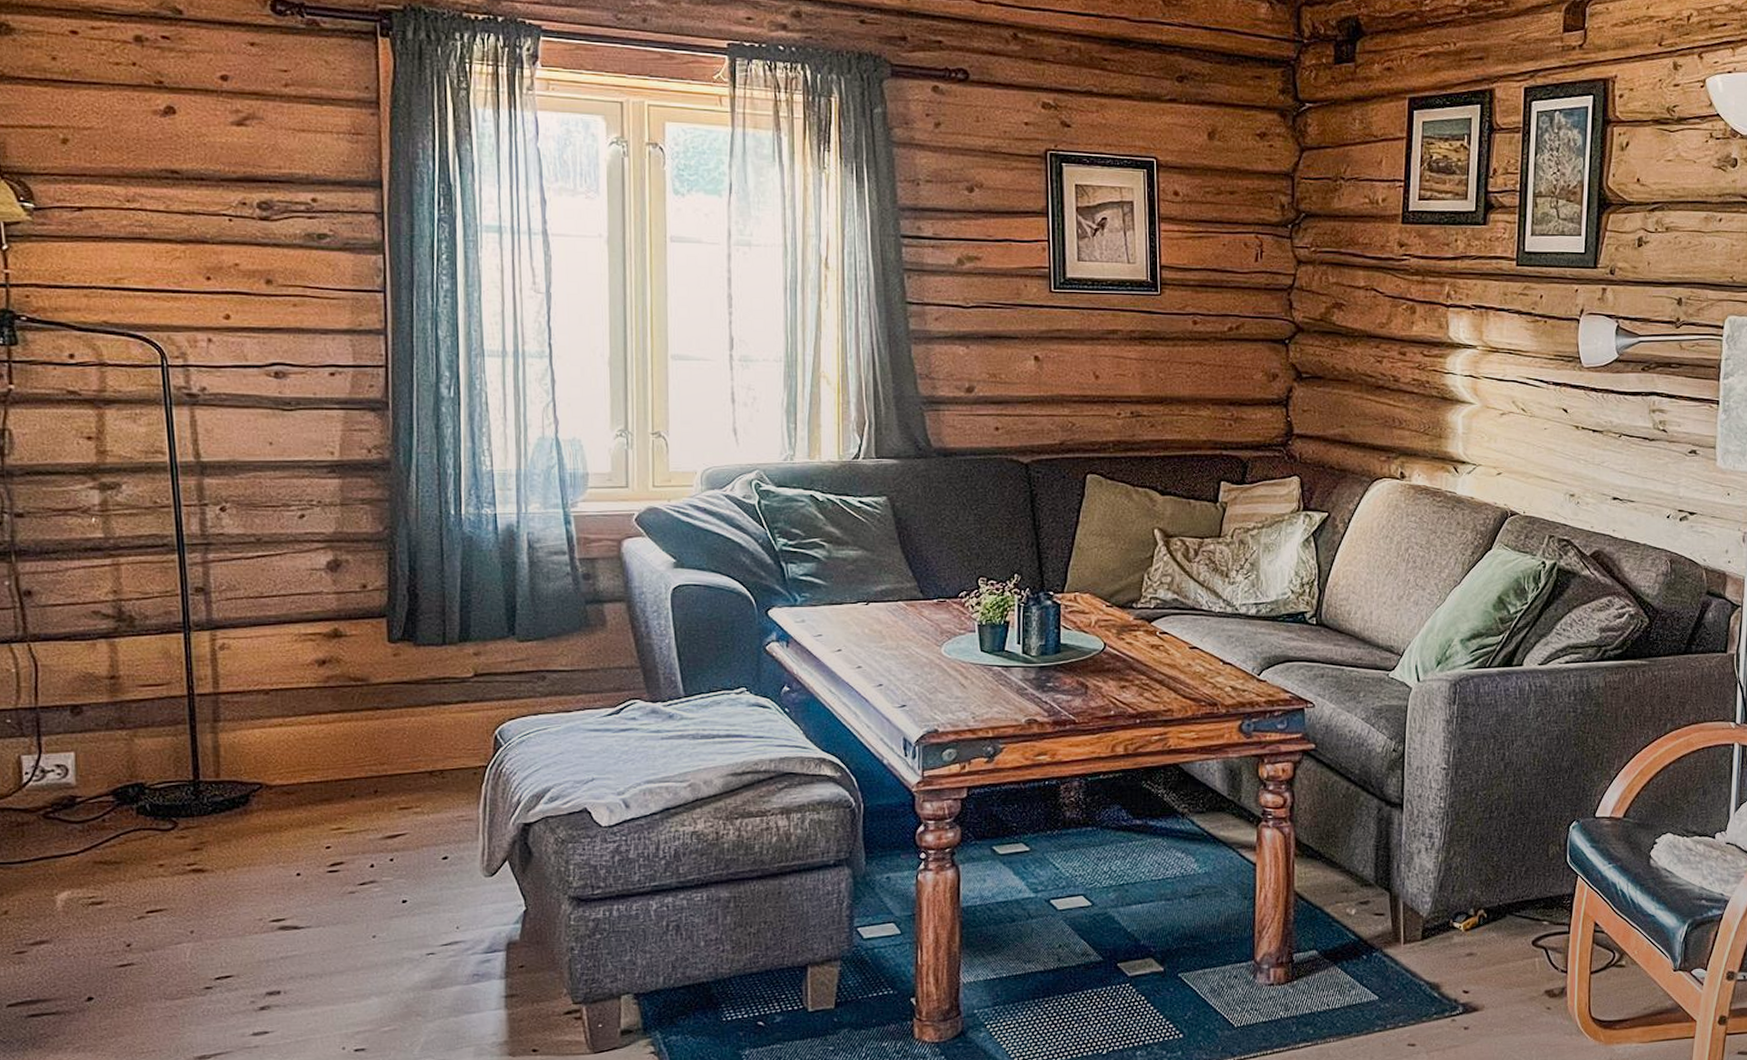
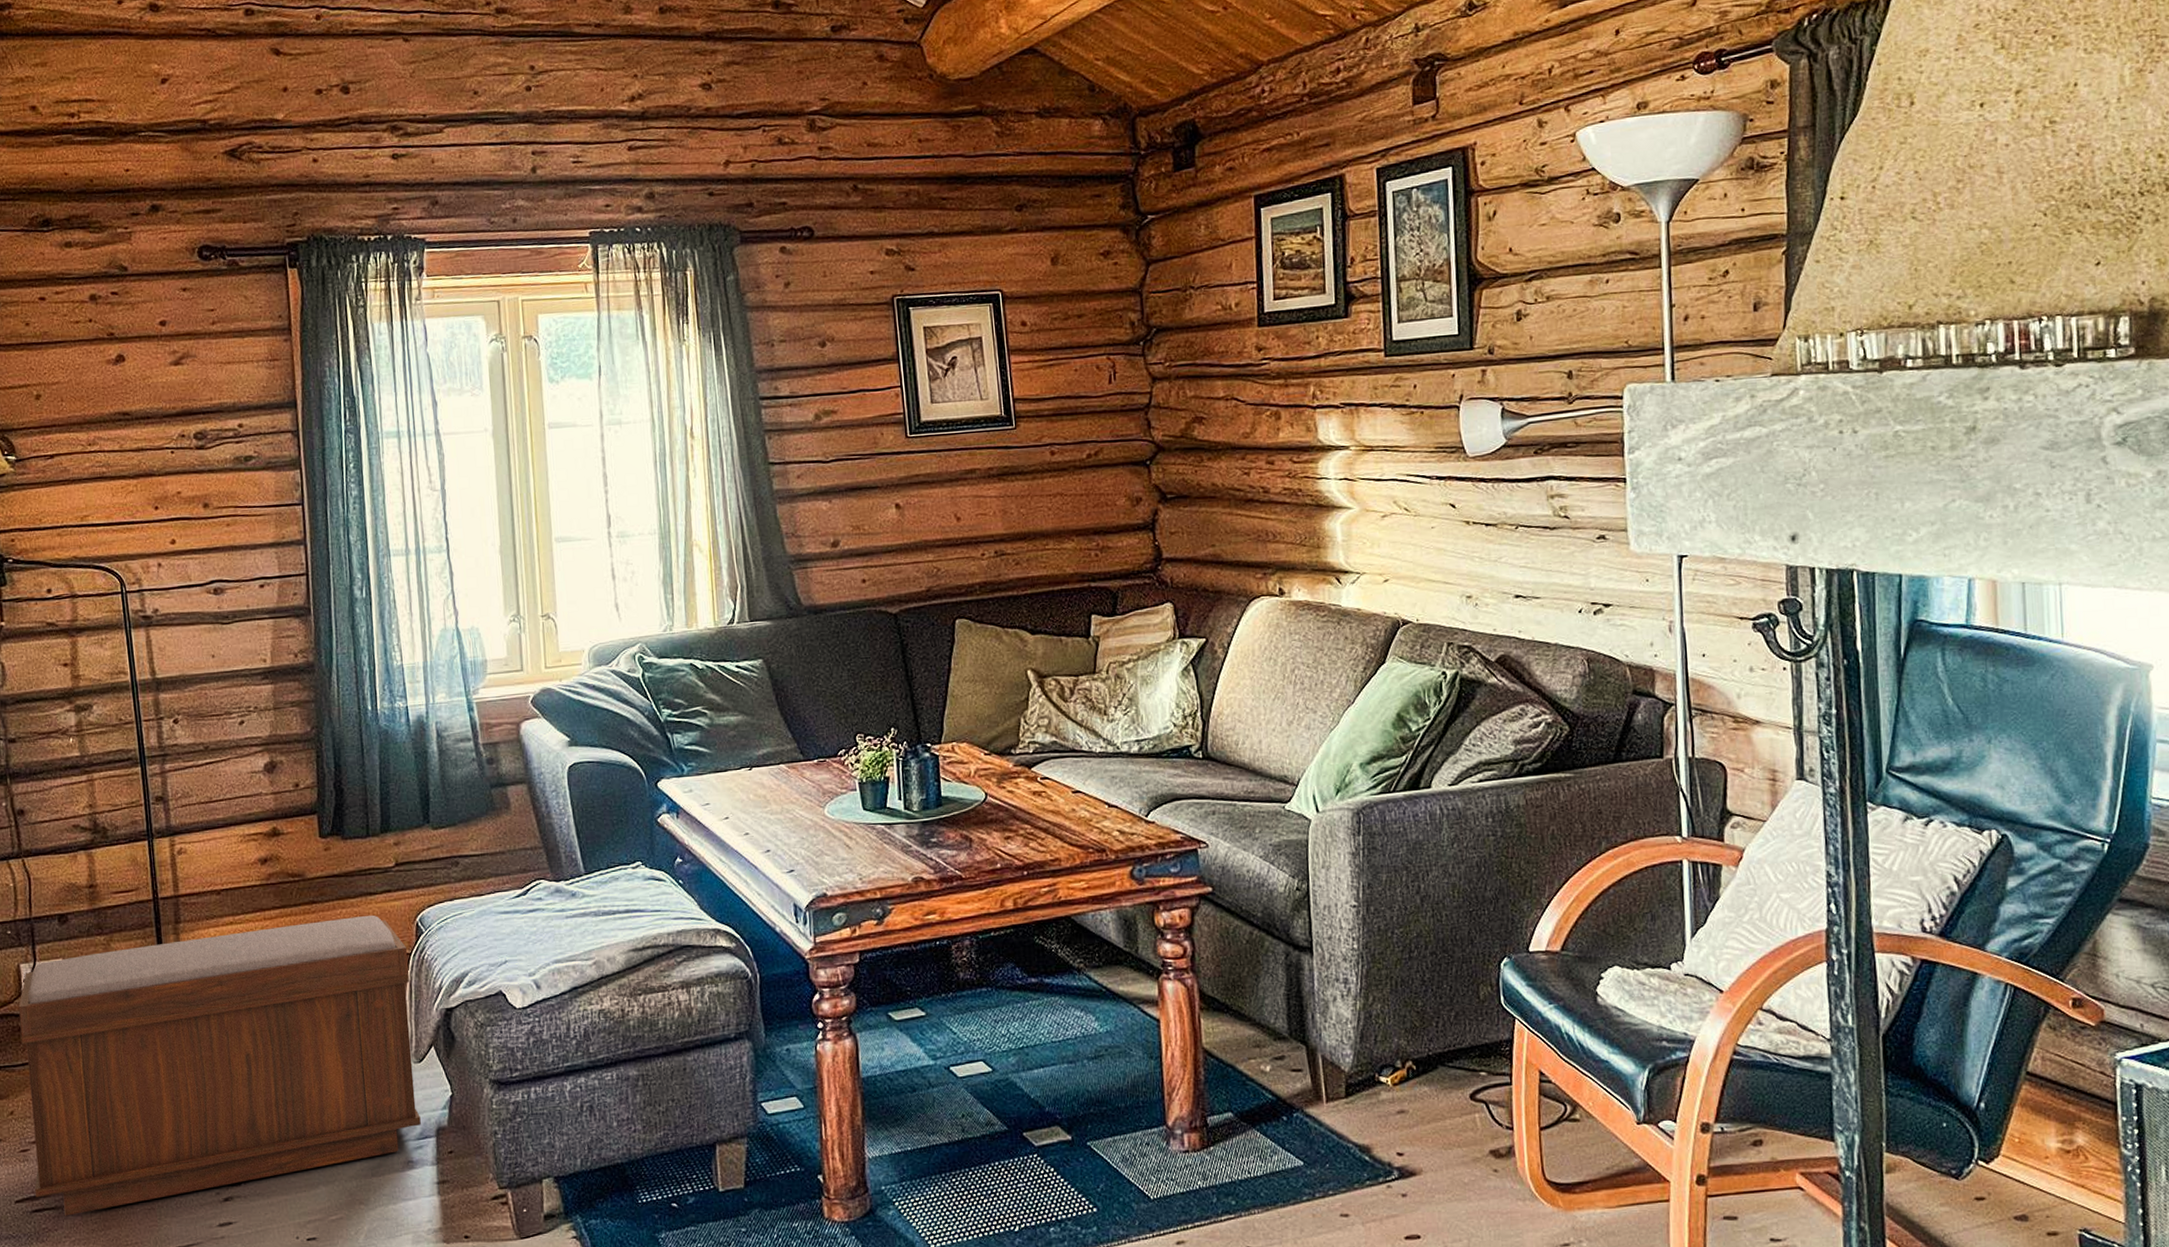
bench: none [18,725,490,1022] -> present [18,915,421,1216]

